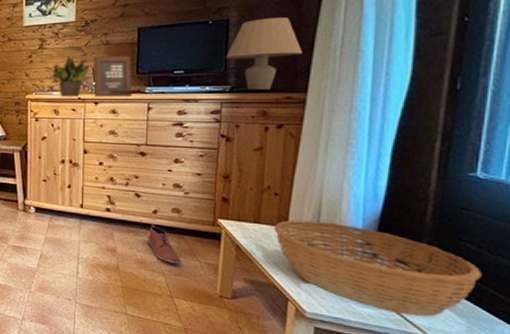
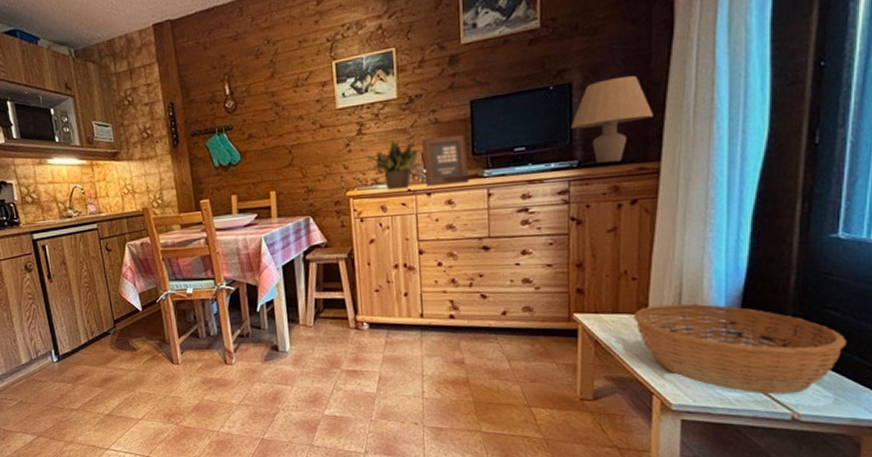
shoe: present [147,224,182,265] -> none [498,327,537,370]

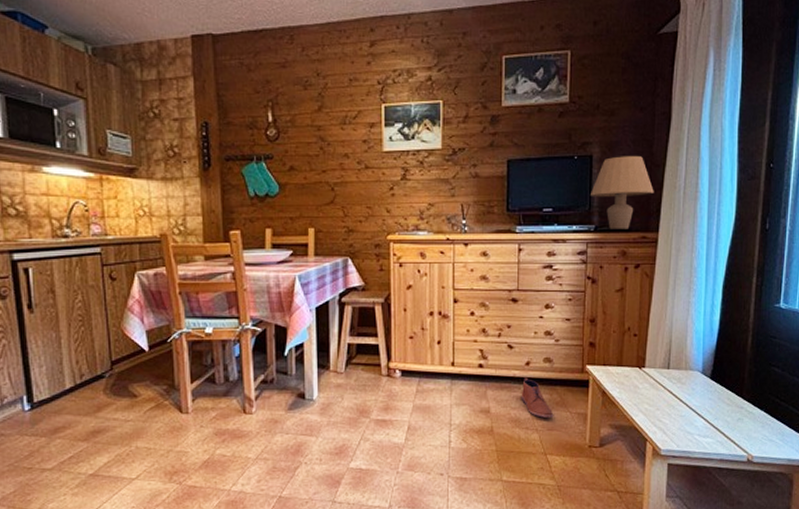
potted plant: present [364,139,418,191] -> none [406,188,458,238]
picture frame: present [421,134,469,188] -> none [461,190,503,238]
shoe: none [498,327,537,370] -> present [521,377,554,419]
basket: present [634,303,846,395] -> none [634,359,785,440]

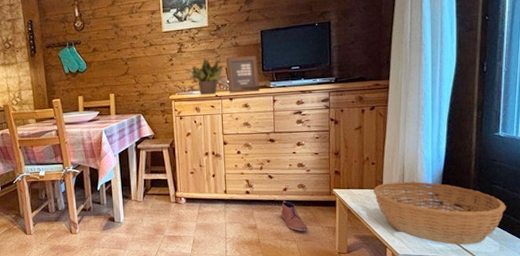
potted plant: none [406,188,458,238] -> present [183,57,223,96]
picture frame: none [461,190,503,238] -> present [225,55,260,94]
table lamp: present [591,156,654,229] -> none [330,19,384,80]
basket: none [634,359,785,440] -> present [374,181,506,246]

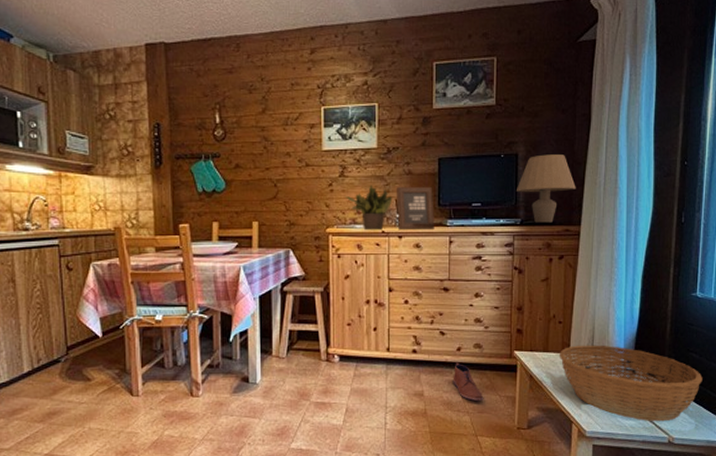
table lamp: none [330,19,384,80] -> present [517,154,576,223]

